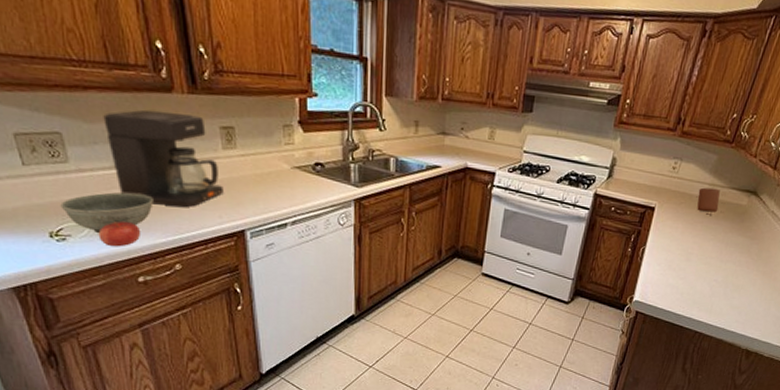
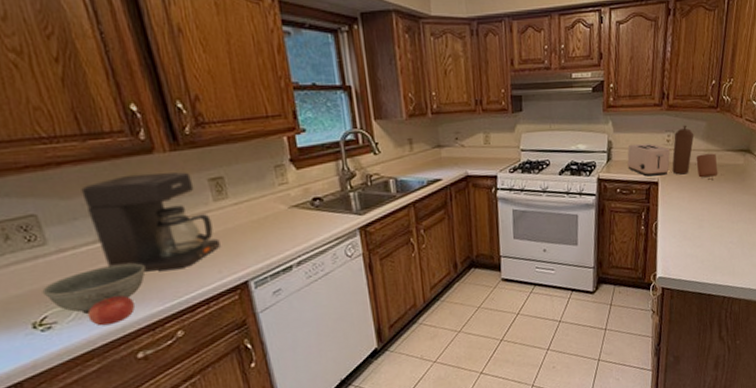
toaster: none [627,165,675,202] -> present [627,143,671,177]
canister: none [671,154,703,205] -> present [672,125,694,175]

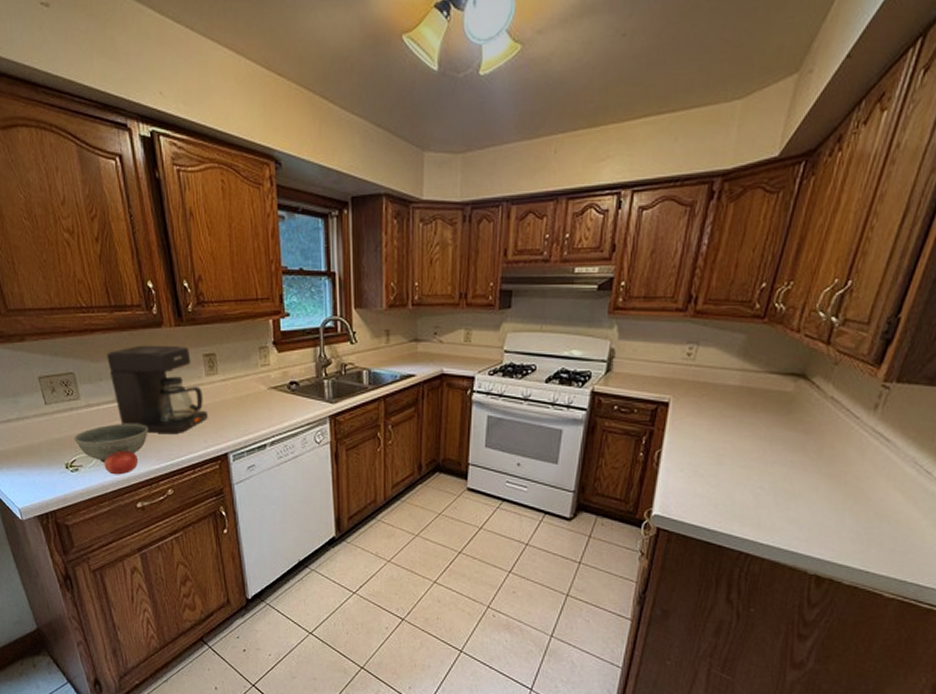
toaster: present [627,143,671,177] -> none [631,354,691,395]
canister: present [672,125,694,175] -> none [689,336,727,397]
canister: present [695,151,724,180] -> none [722,371,763,407]

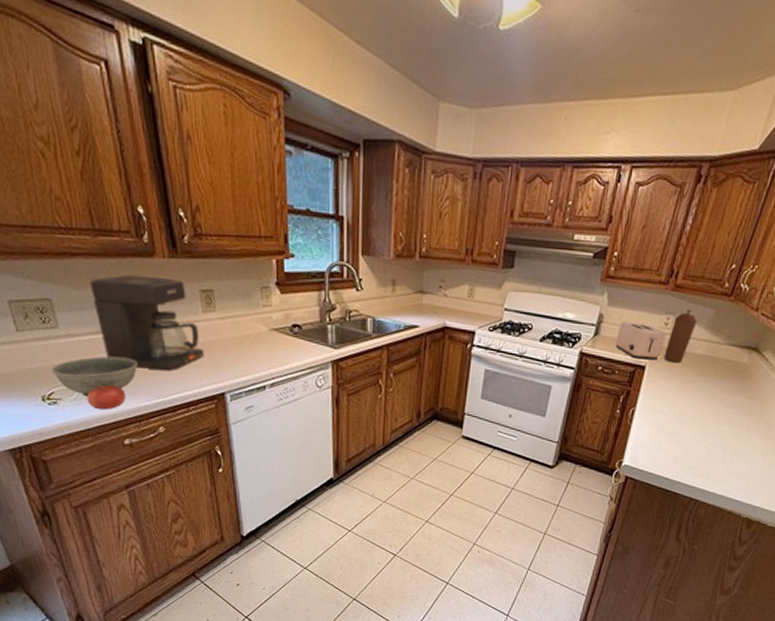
toaster: none [631,354,691,395] -> present [615,321,667,360]
canister: none [689,336,727,397] -> present [663,309,698,363]

